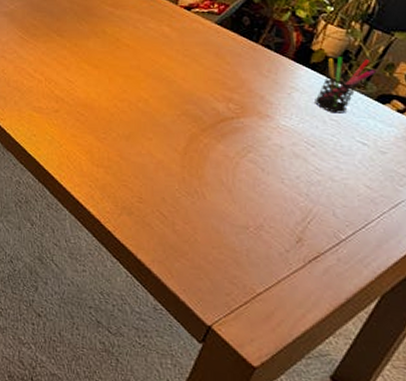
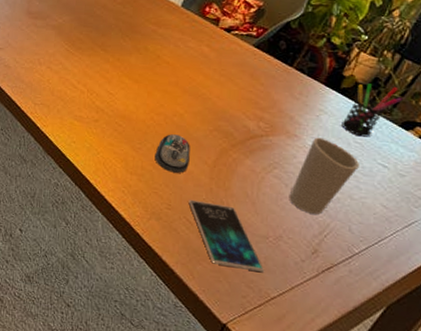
computer mouse: none [121,121,158,163] -> present [155,134,190,173]
smartphone: none [160,190,248,266] -> present [188,199,265,272]
cup: none [266,116,337,199] -> present [289,137,359,214]

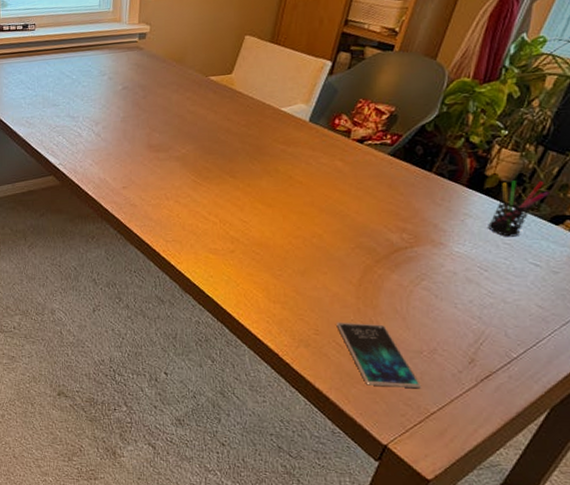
computer mouse: present [155,134,190,173] -> none [297,256,334,296]
cup: present [289,137,359,214] -> none [440,242,510,322]

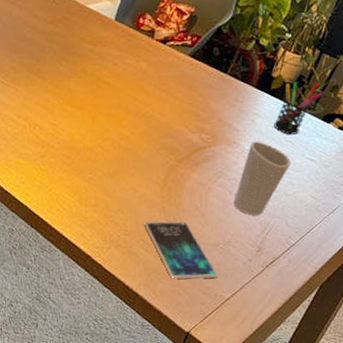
cup: none [440,242,510,322] -> present [233,141,291,215]

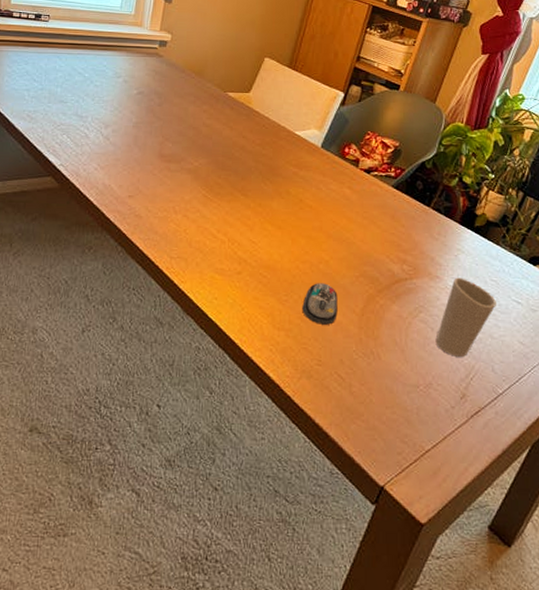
computer mouse: none [106,158,141,198] -> present [302,283,338,325]
smartphone: present [144,221,219,279] -> none [339,352,418,424]
pen holder: present [274,82,323,135] -> none [478,221,529,274]

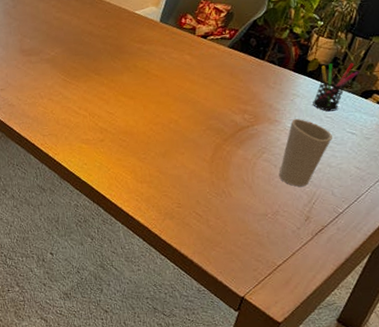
computer mouse: present [302,283,338,325] -> none [159,139,191,174]
pen holder: none [478,221,529,274] -> present [313,62,359,112]

